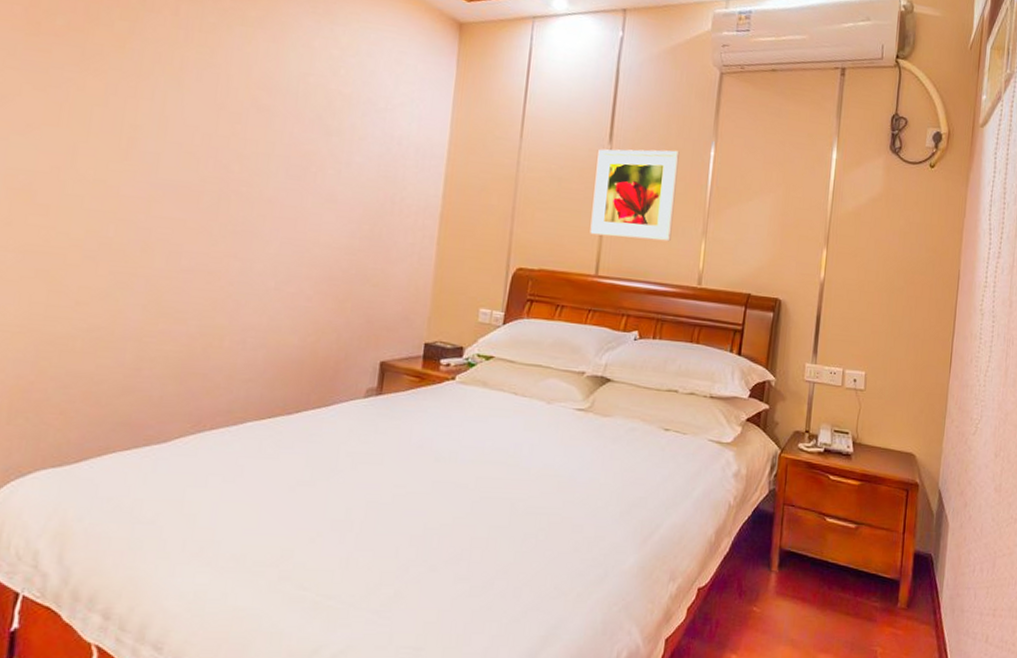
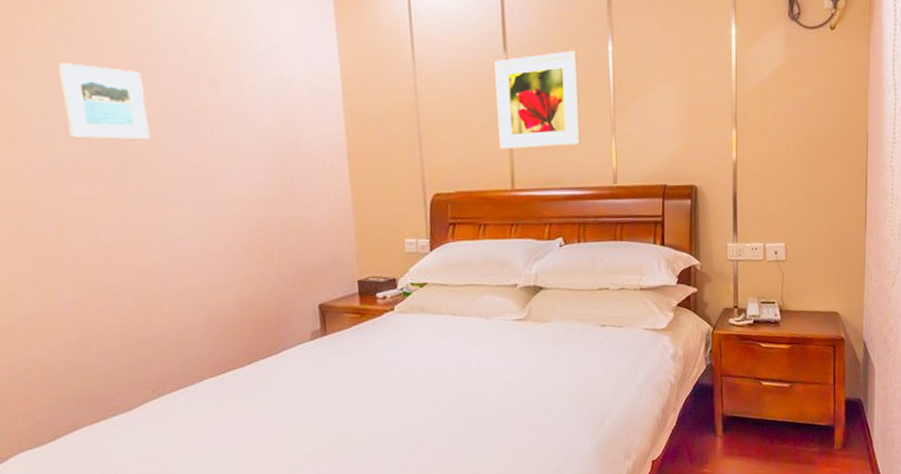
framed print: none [179,91,261,175] -> present [58,63,151,140]

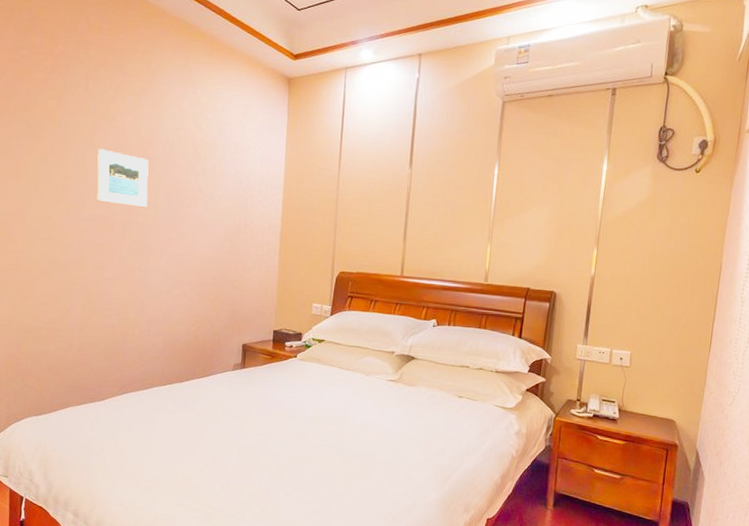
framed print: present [494,50,581,149] -> none [395,171,468,247]

